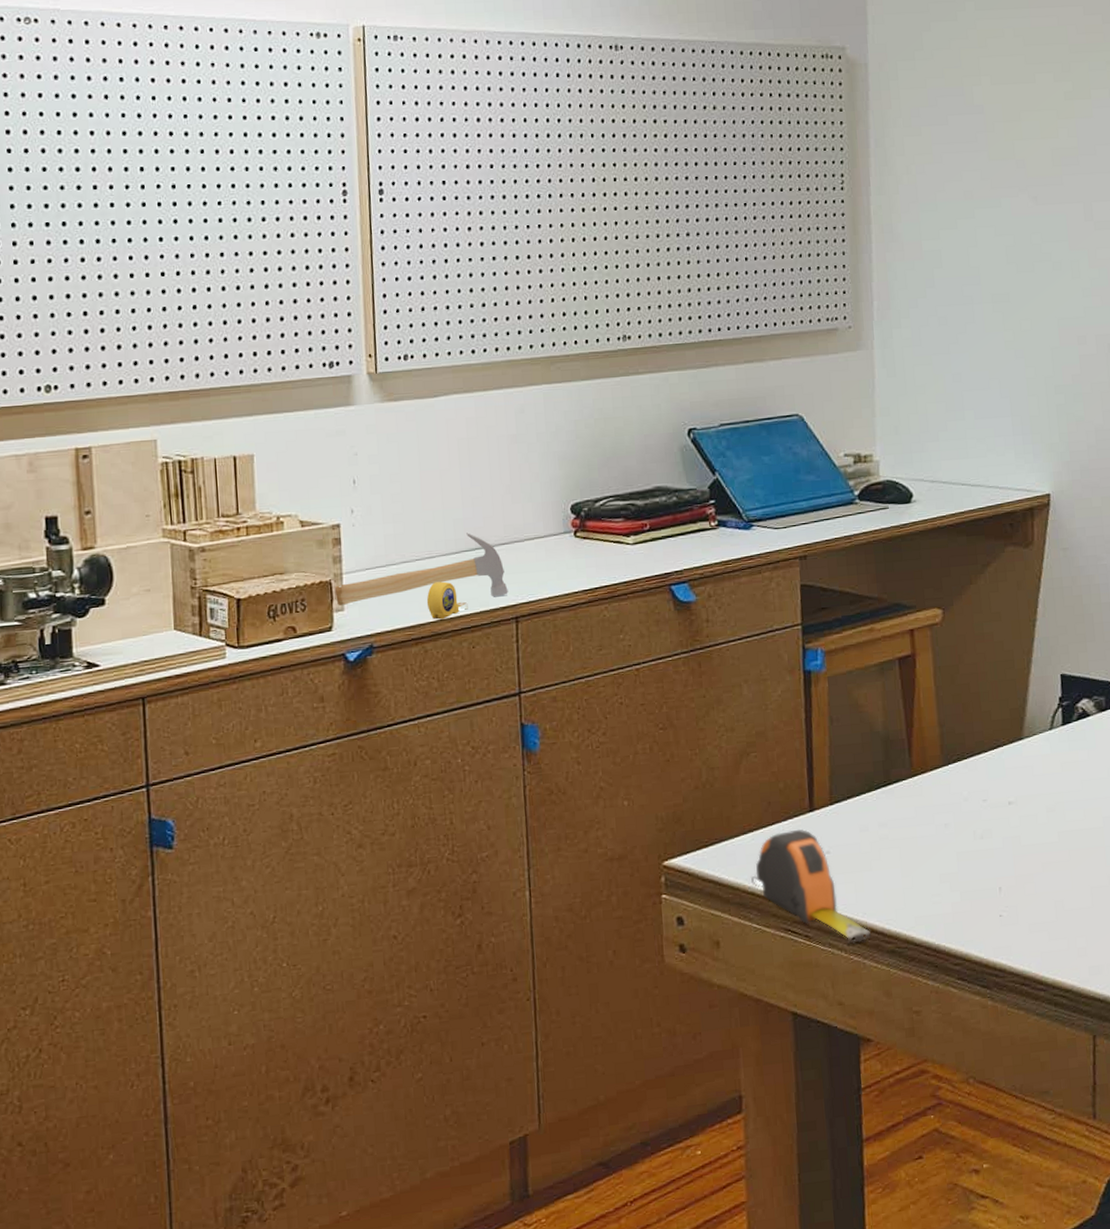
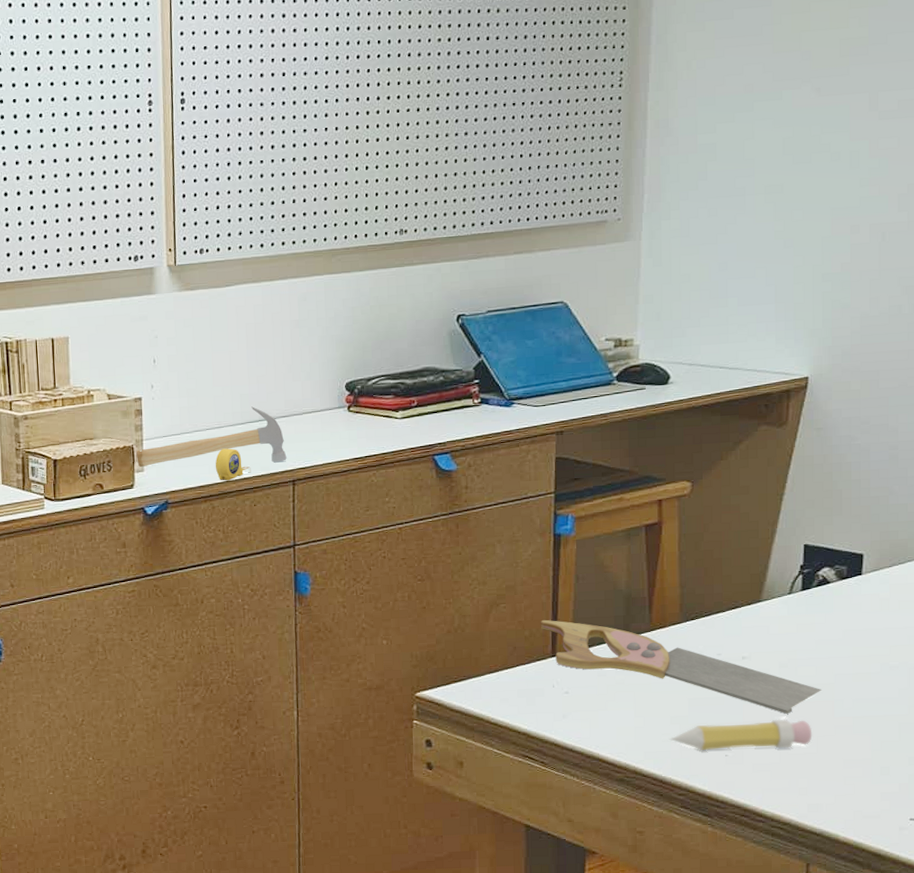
tape measure: present [751,829,871,944] -> none [495,671,602,771]
hand saw: none [794,768,1091,865] -> present [540,619,821,714]
pencil: none [939,869,1087,912] -> present [668,718,813,751]

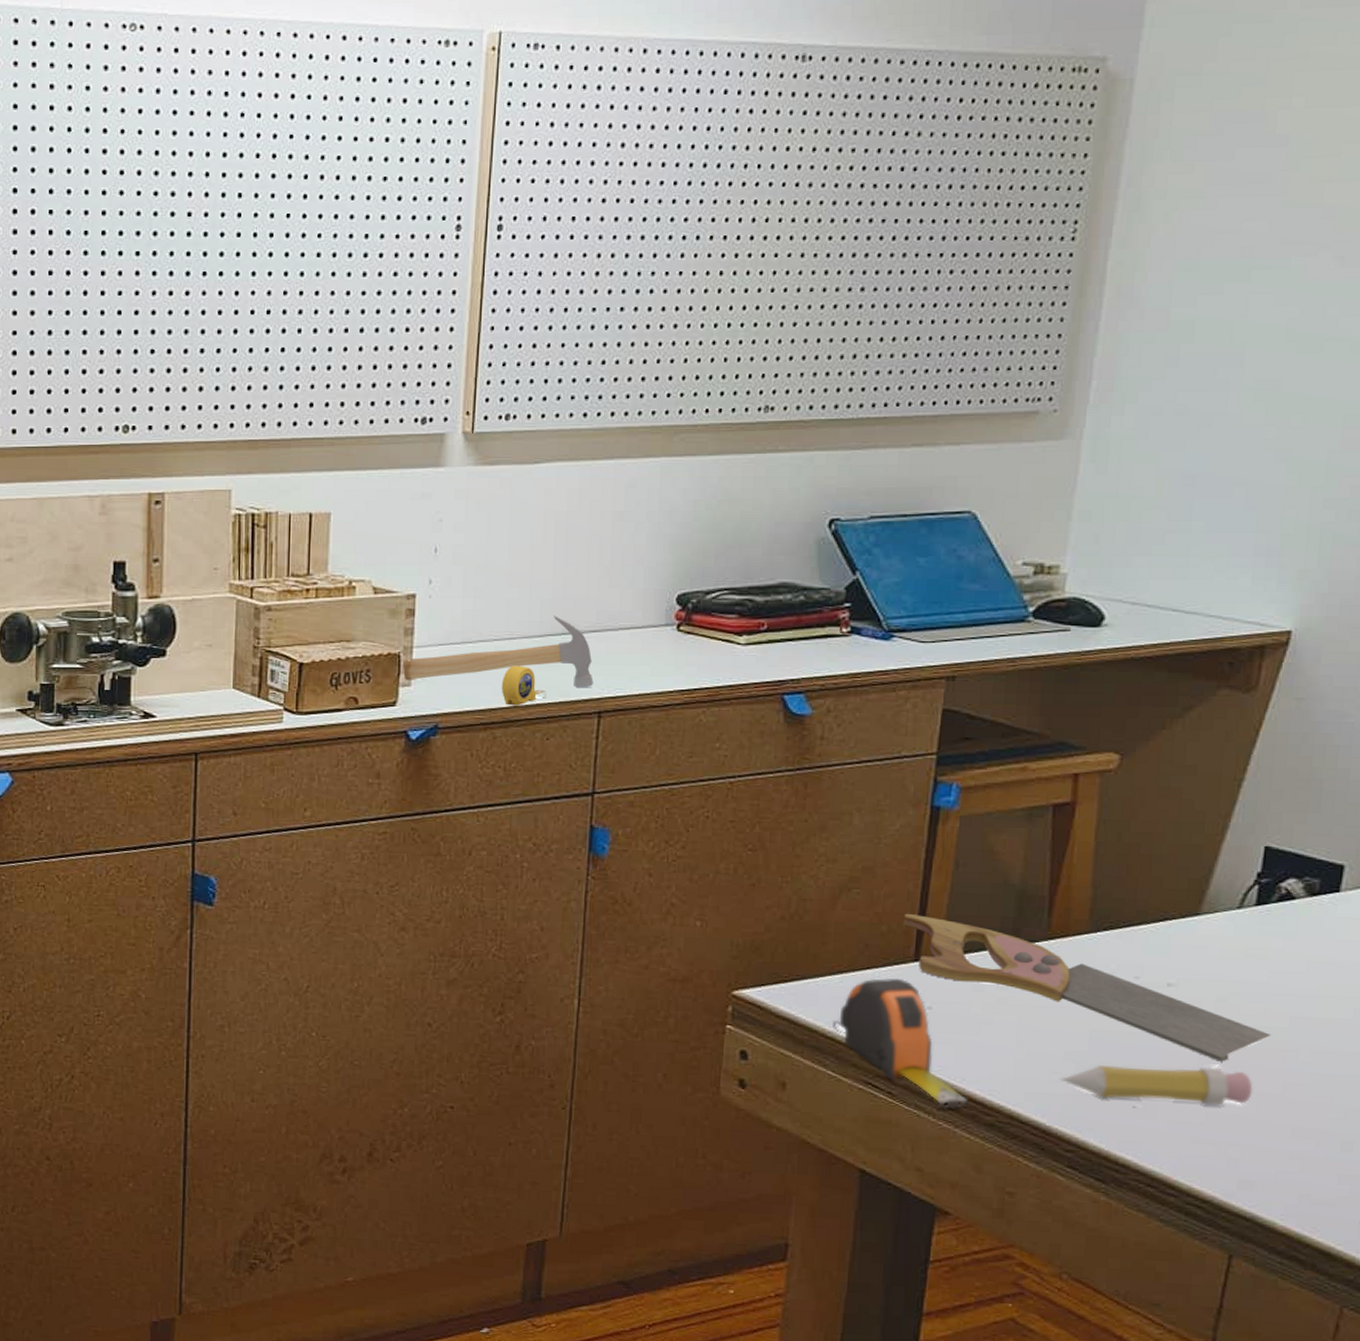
tape measure: none [495,671,602,771] -> present [833,978,967,1110]

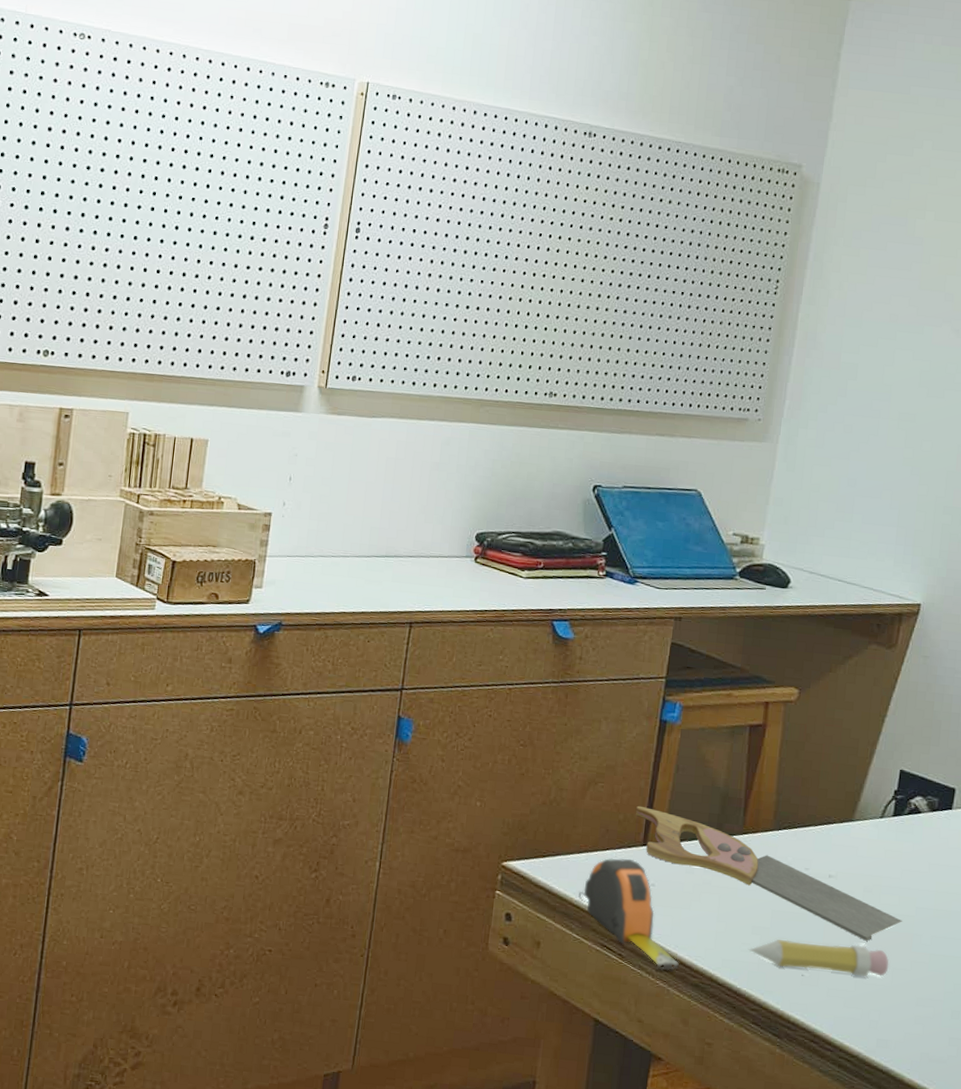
hammer: present [402,615,594,688] -> none [257,541,408,602]
tape measure: present [501,665,547,706] -> none [334,578,370,612]

